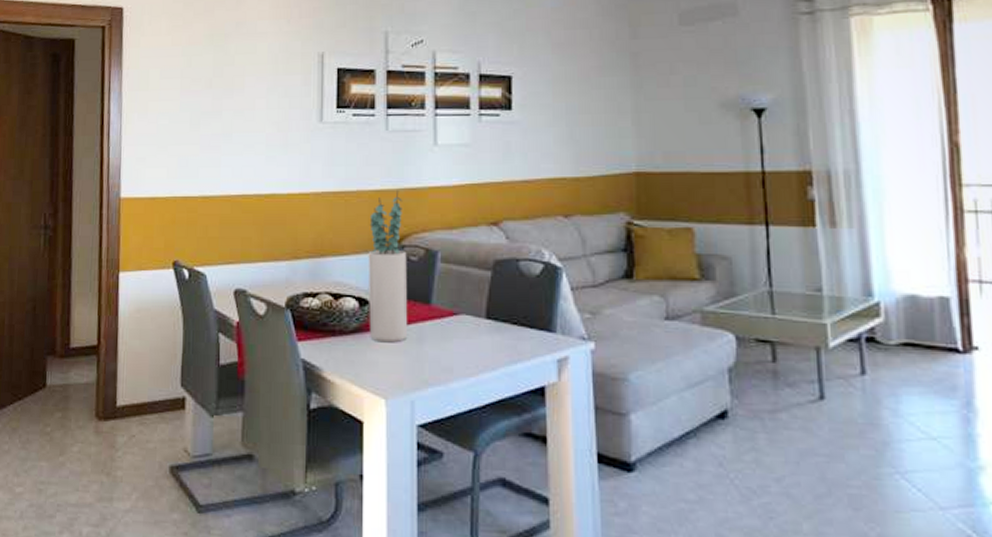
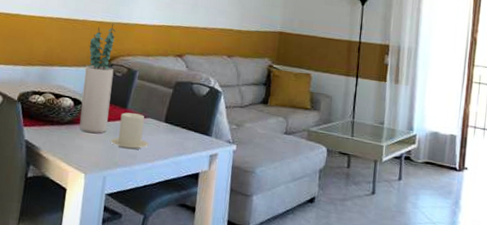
candle: none [414,310,468,361] -> present [110,112,149,150]

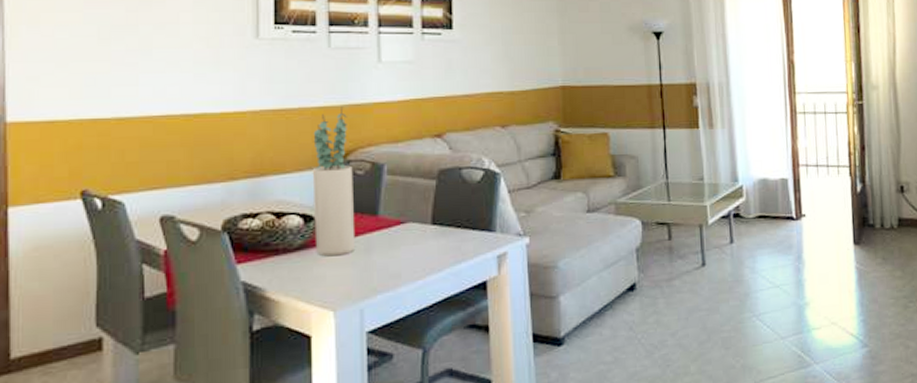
candle: present [110,112,149,150] -> none [362,219,415,269]

